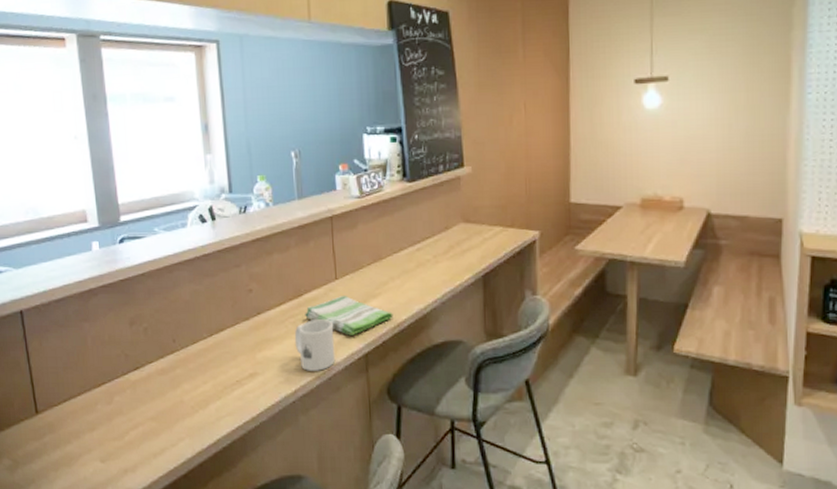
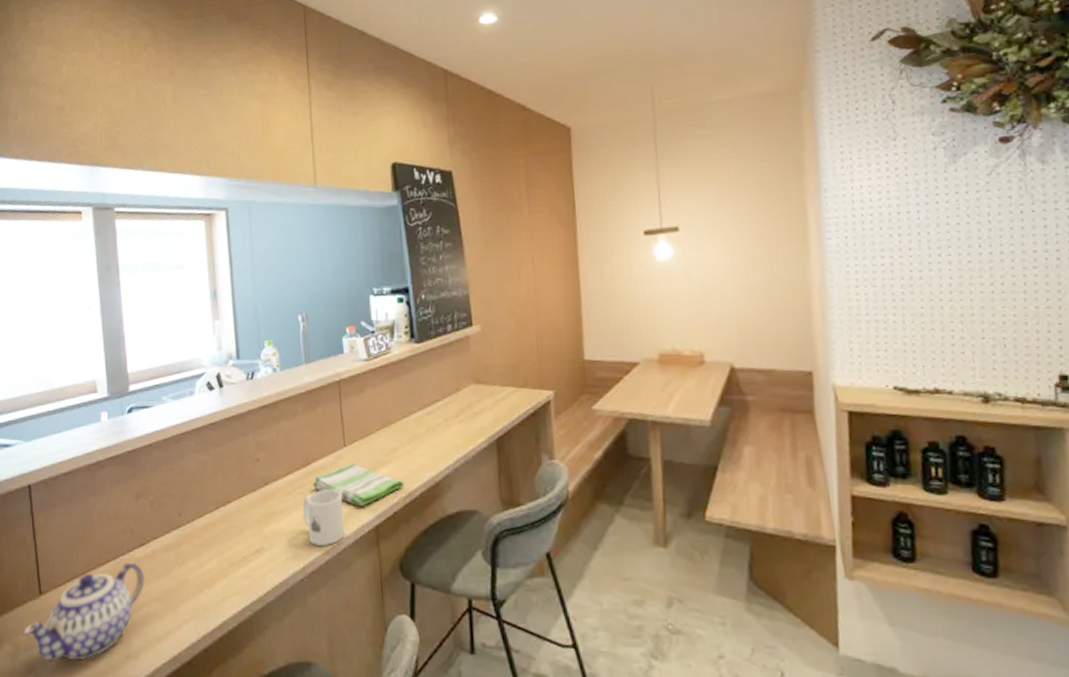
teapot: none [20,385,140,475] -> present [22,562,145,662]

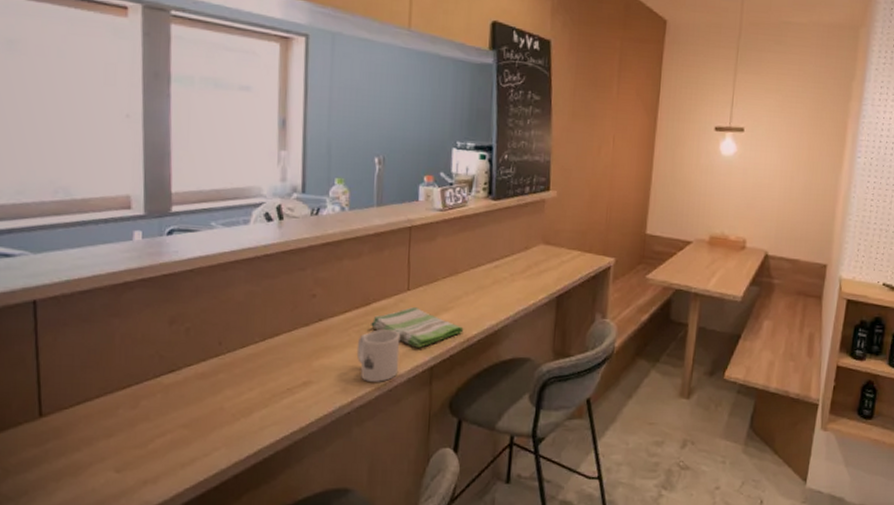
teapot: present [22,562,145,662] -> none [14,388,172,486]

